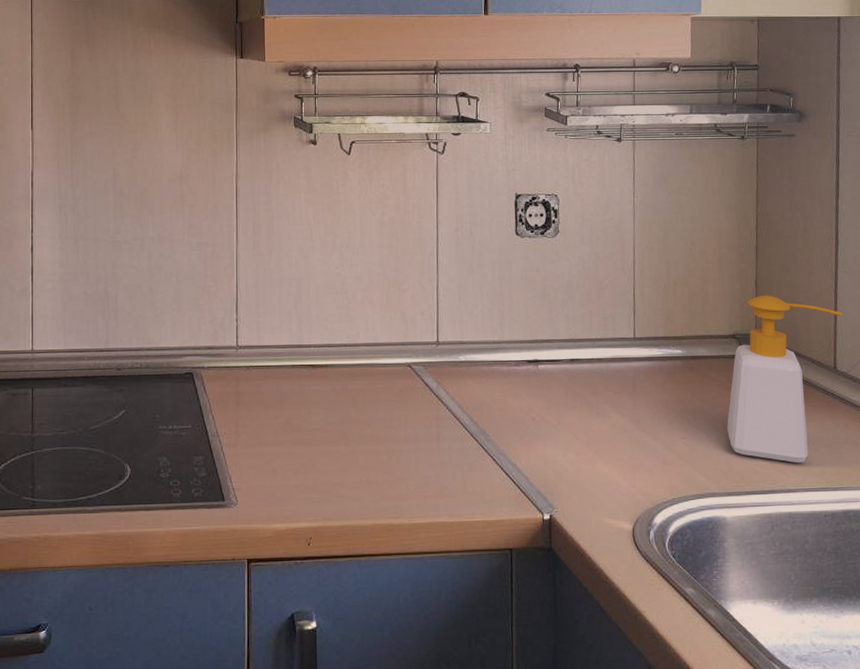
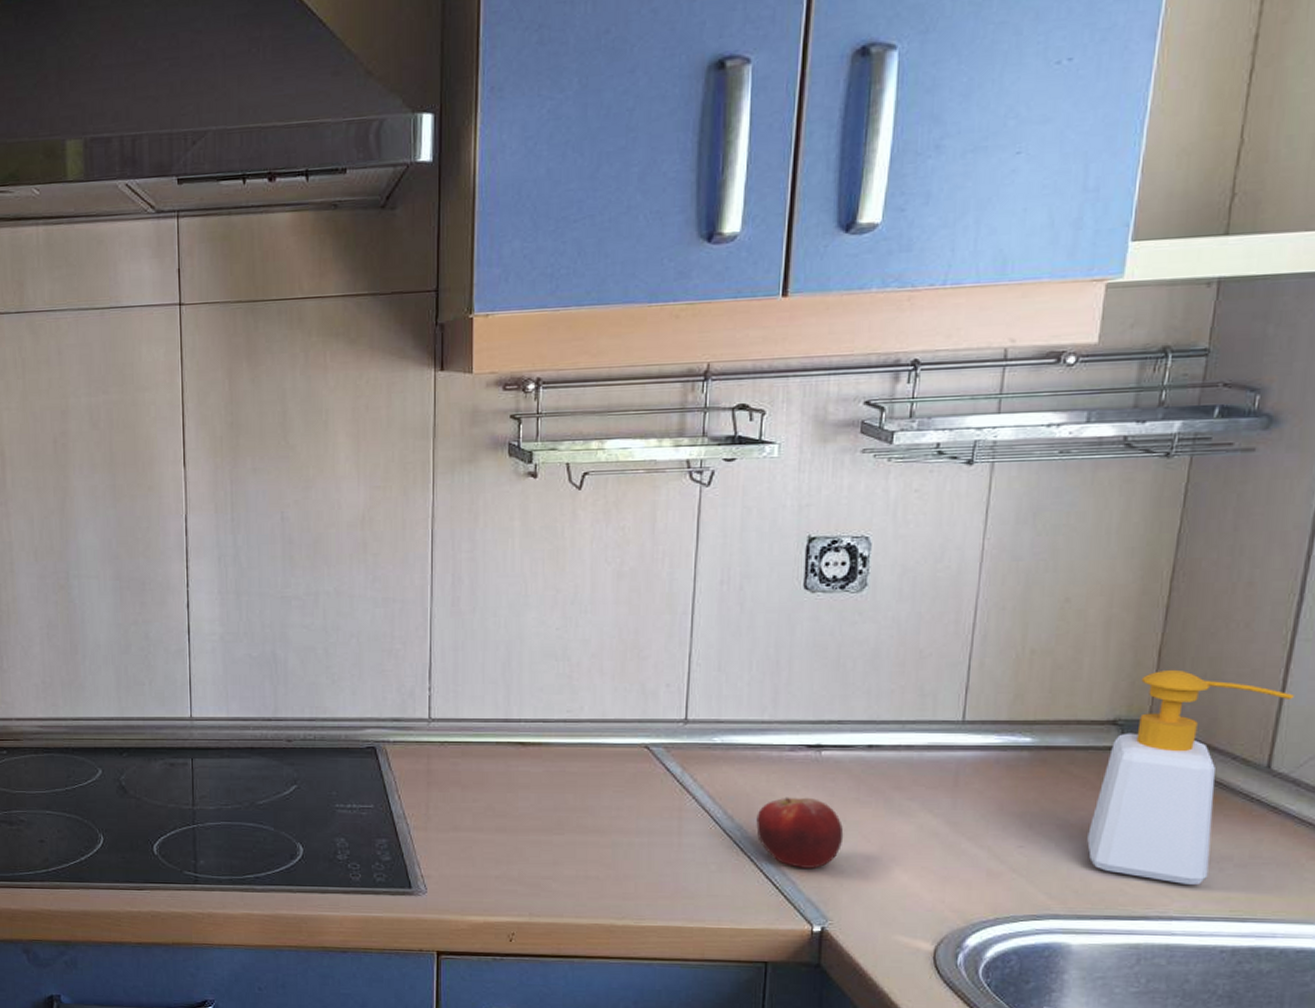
fruit: none [495,404,560,465] -> present [756,797,844,868]

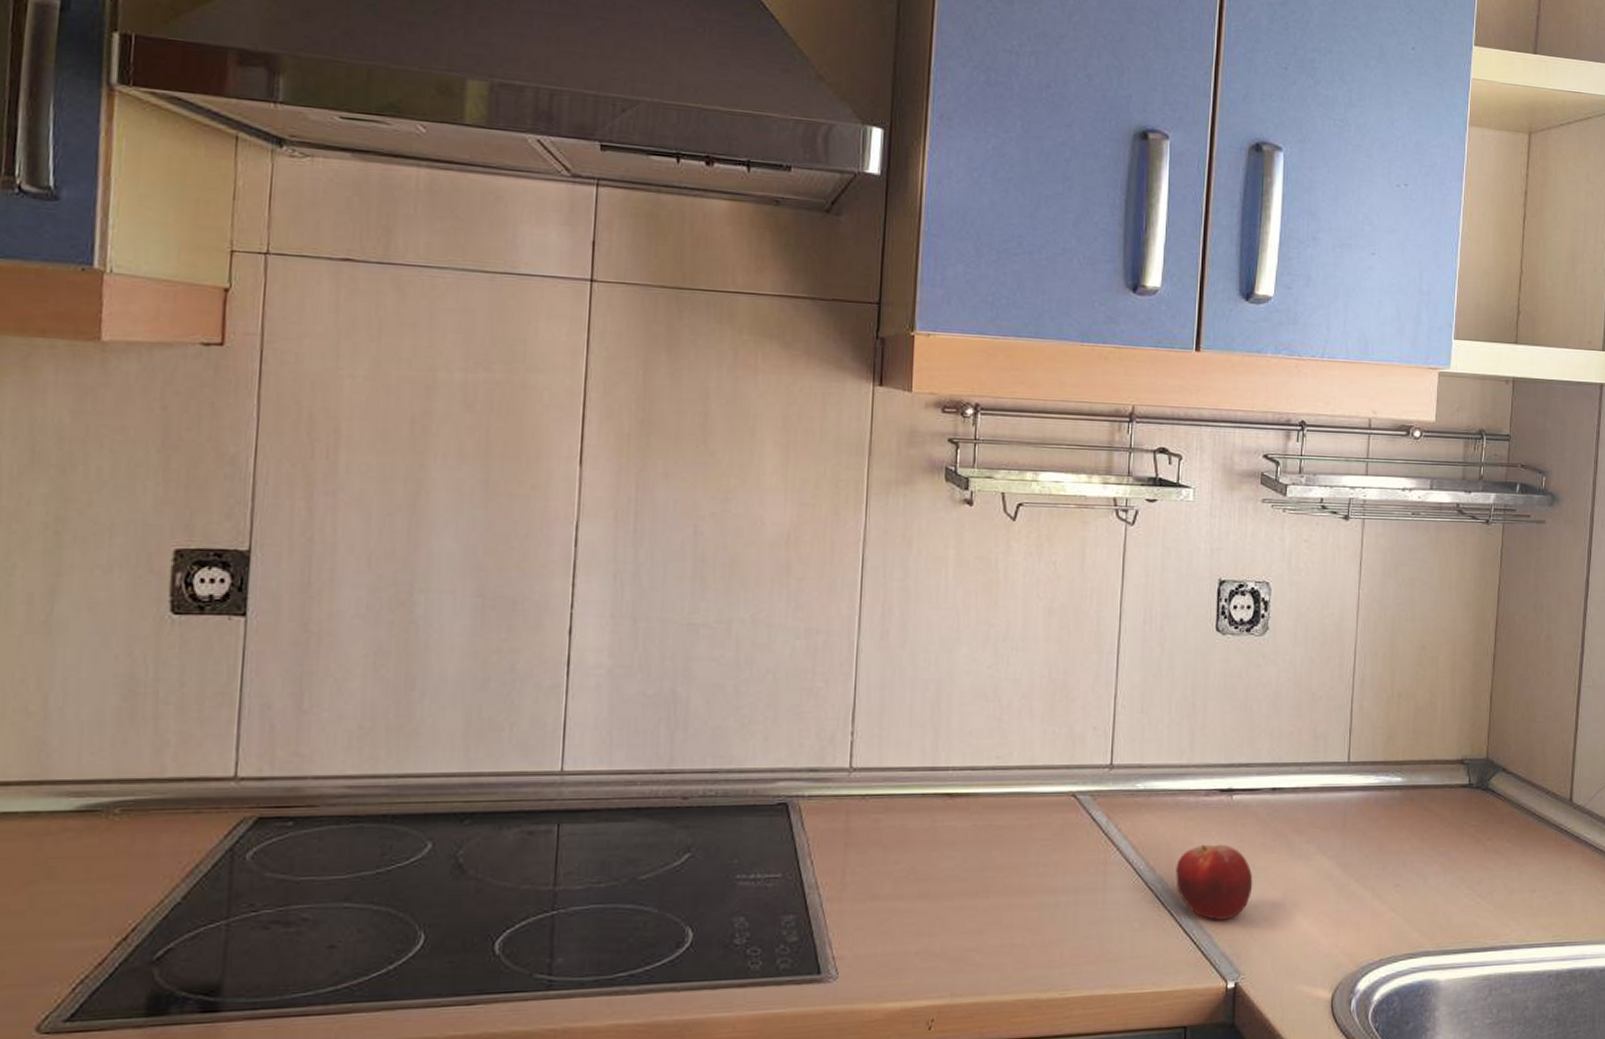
soap bottle: present [1087,669,1294,884] -> none [1447,712,1583,913]

